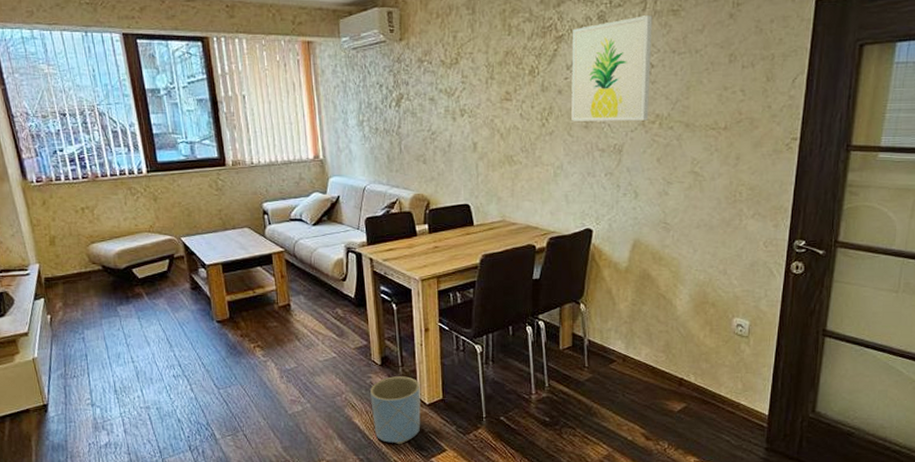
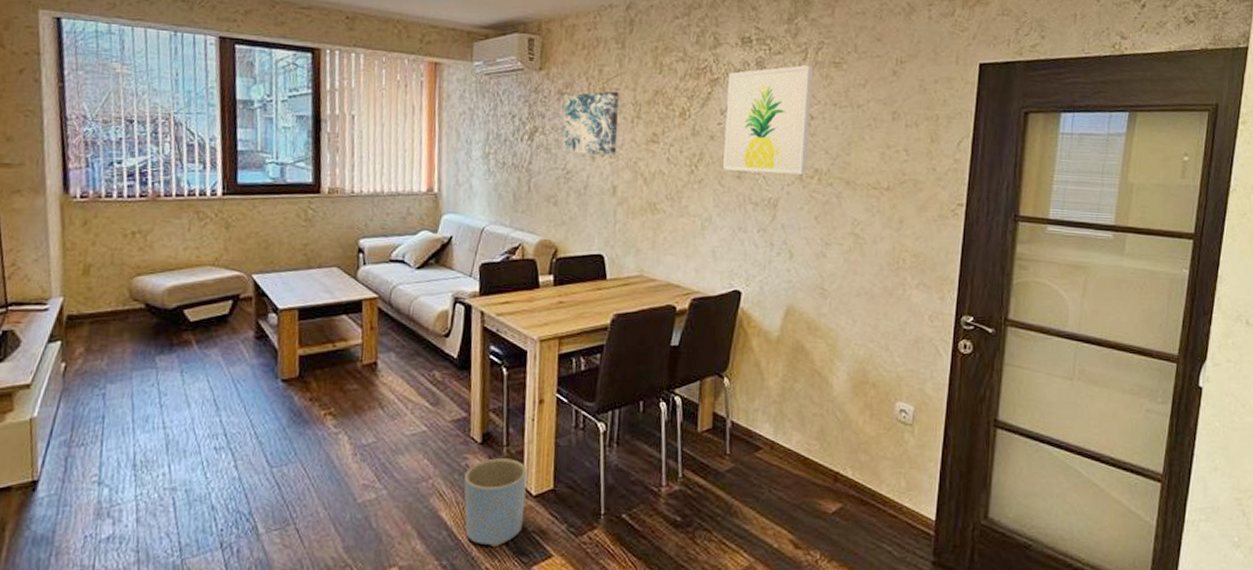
wall art: none [424,55,475,115] -> present [561,91,619,155]

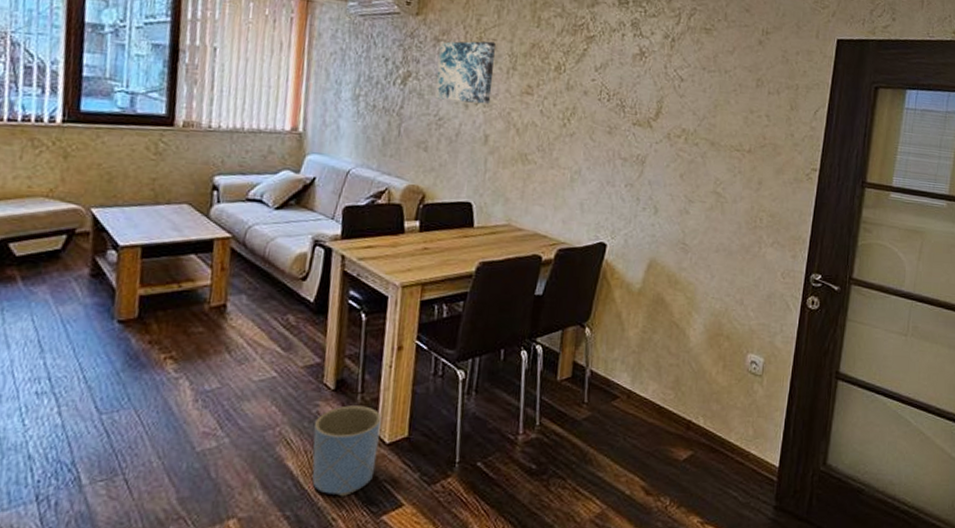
wall art: present [723,65,813,175] -> none [595,29,686,134]

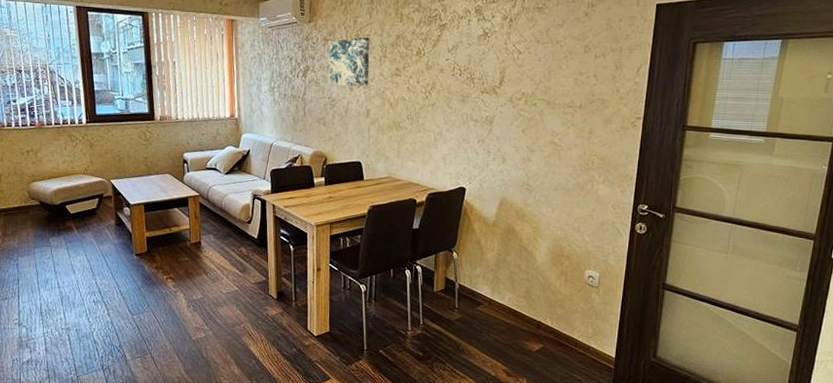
planter: present [312,405,382,497] -> none [266,310,310,372]

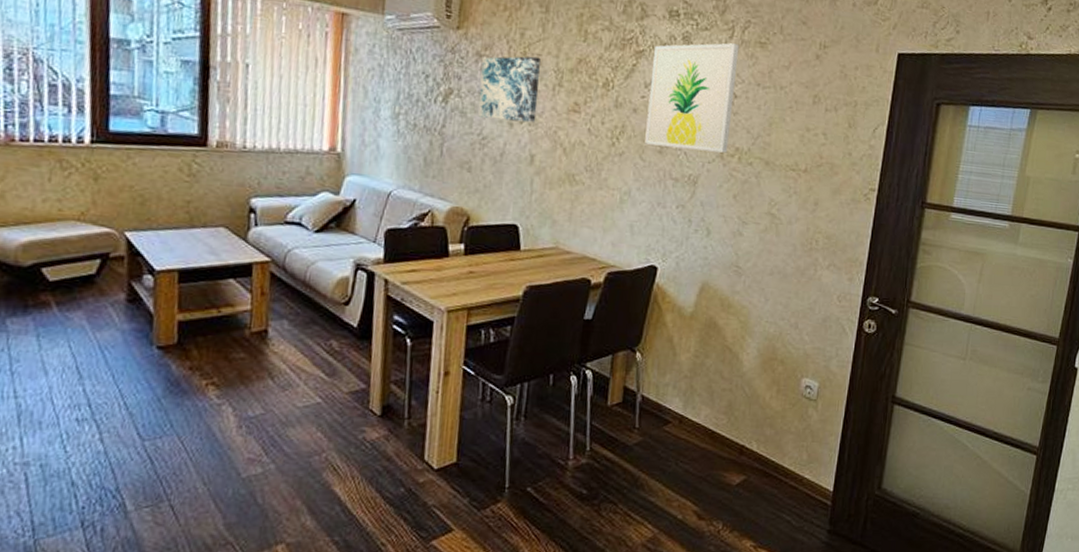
wall art: none [451,11,521,98] -> present [645,43,740,153]

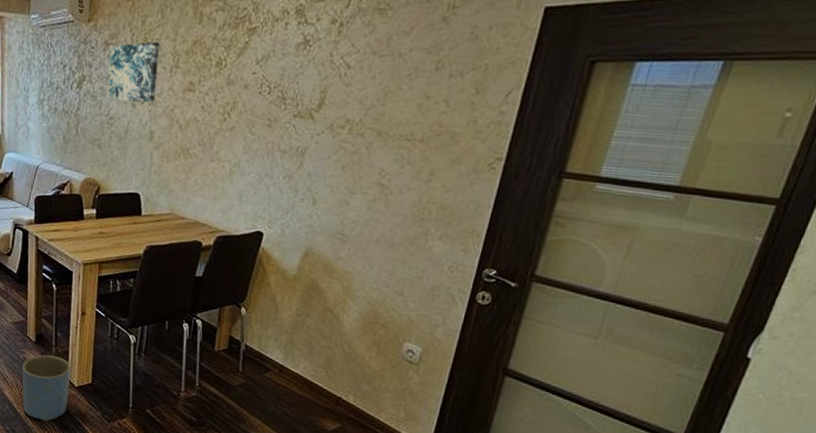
planter: none [360,431,429,523] -> present [22,355,71,422]
wall art: present [645,43,740,153] -> none [255,12,356,125]

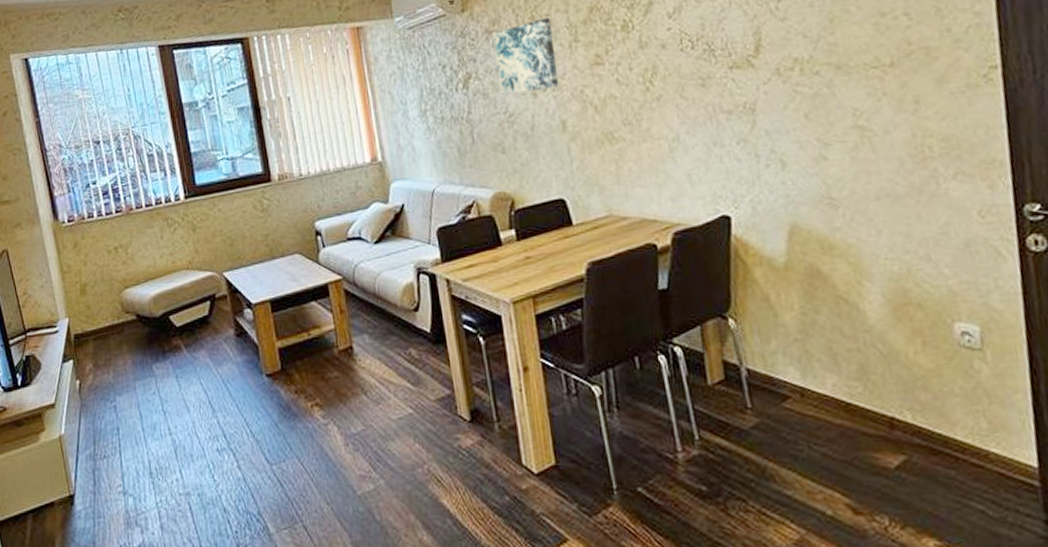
planter: present [22,355,71,422] -> none [459,435,530,534]

